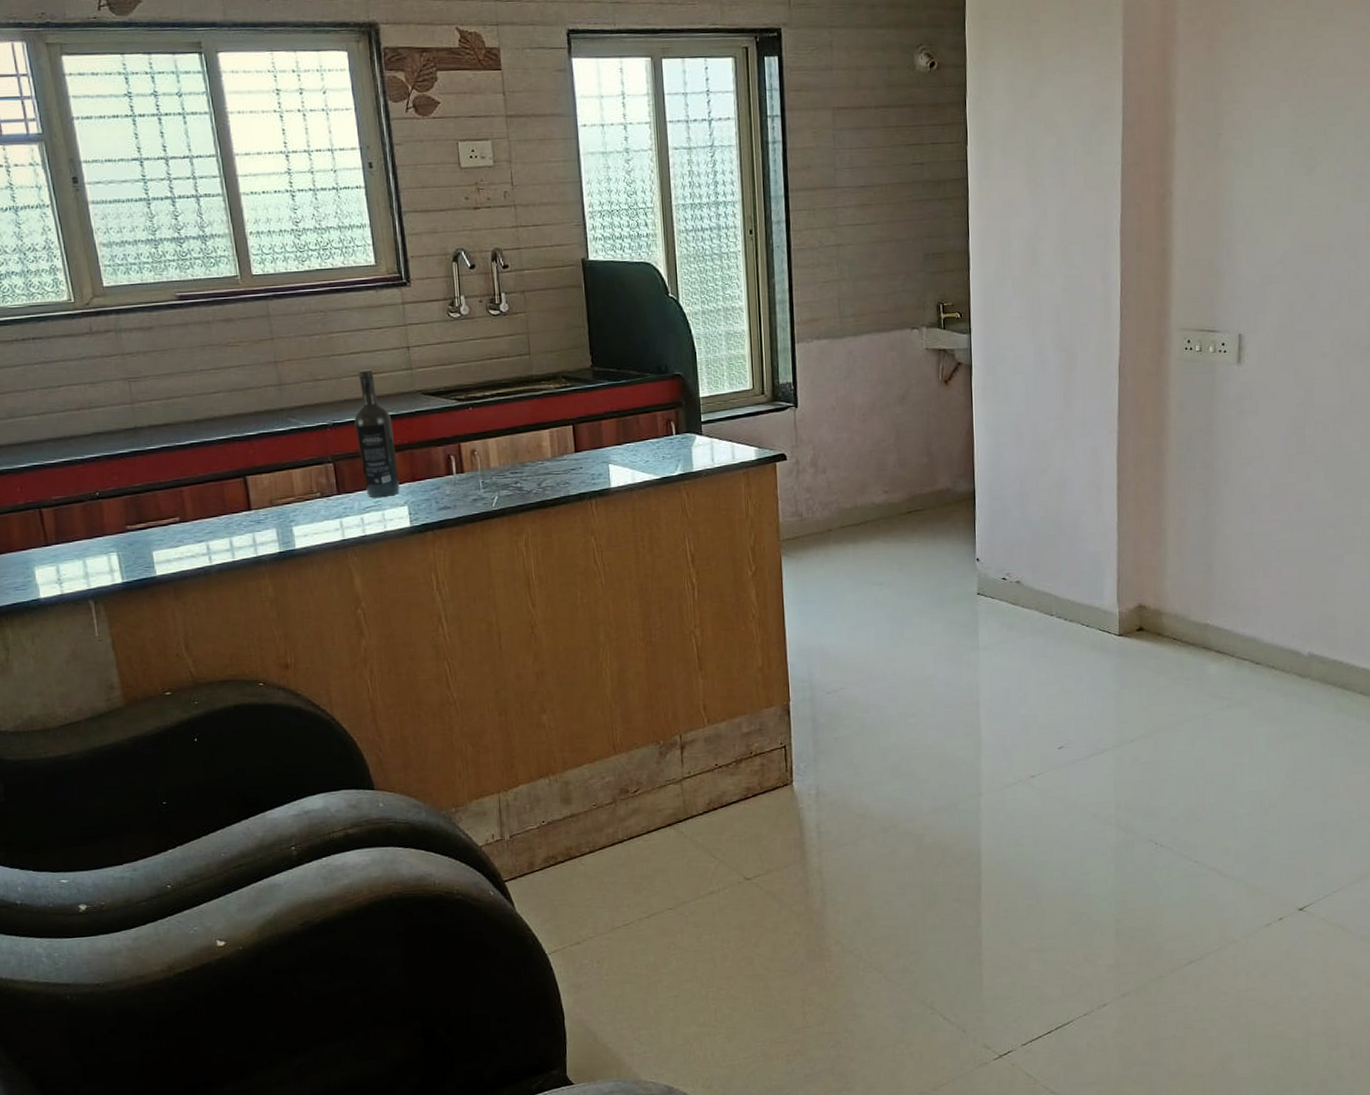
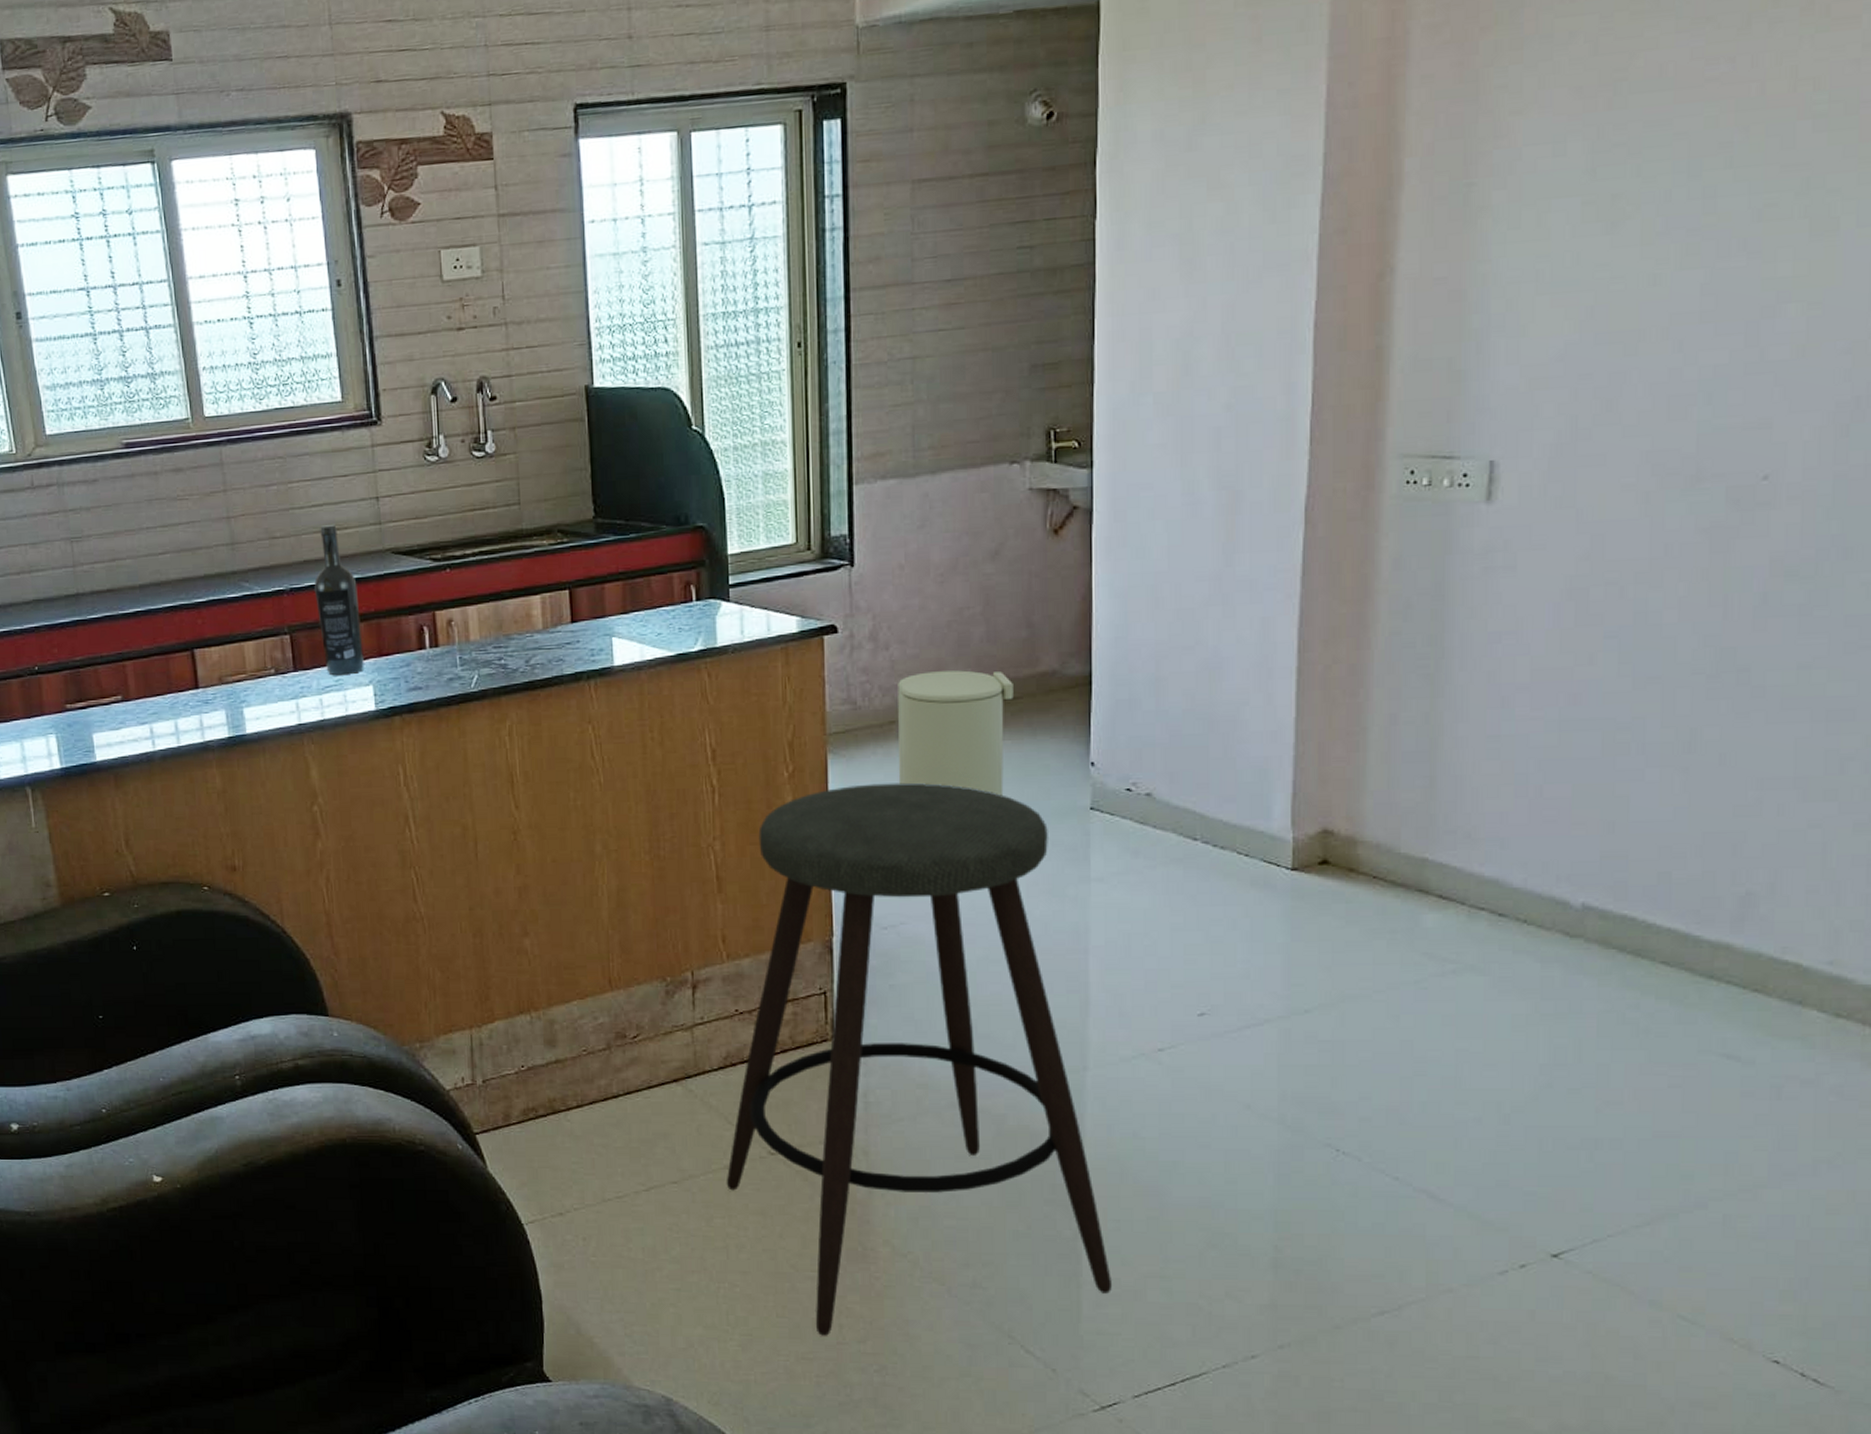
bar stool: none [711,577,1004,1023] -> present [726,782,1112,1336]
pedal bin: none [833,489,919,586] -> present [898,670,1014,796]

